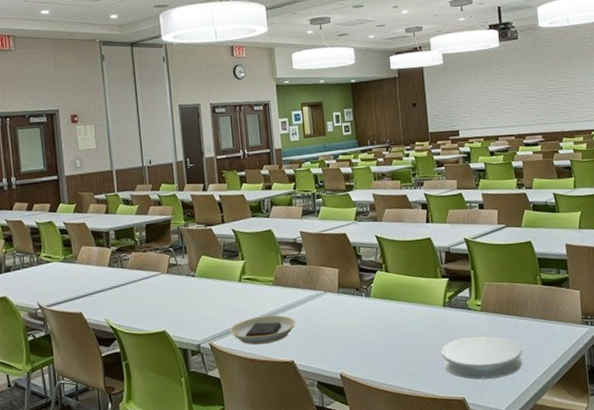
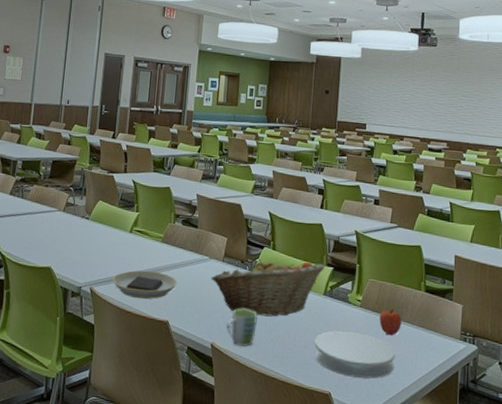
fruit basket: none [328,277,441,339] -> present [211,259,326,317]
mug: none [352,334,382,371] -> present [227,308,258,347]
apple: none [501,306,524,334] -> present [379,308,402,336]

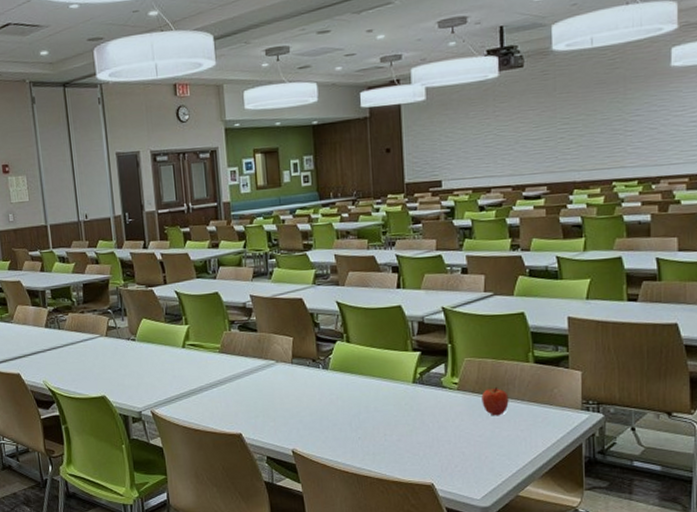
plate: present [113,270,178,299] -> none [173,384,245,415]
fruit basket: present [211,259,326,317] -> none [281,349,412,415]
mug: present [227,308,258,347] -> none [307,409,340,449]
plate: present [314,330,395,379] -> none [409,417,505,465]

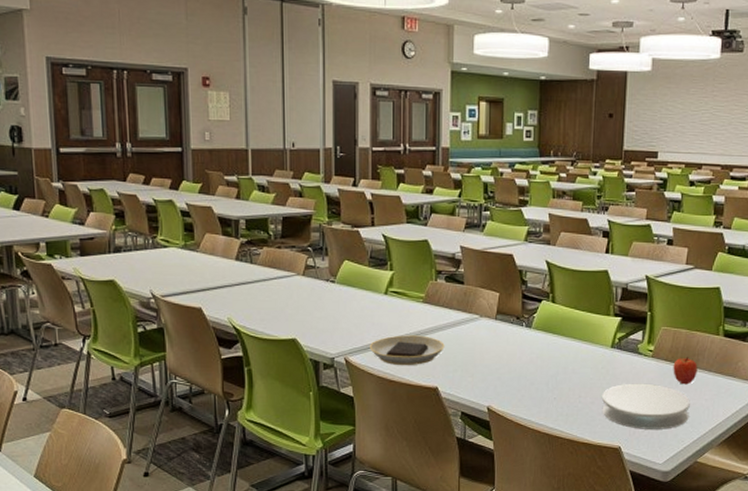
plate: none [173,384,245,415] -> present [370,335,445,366]
plate: none [409,417,505,465] -> present [602,383,690,430]

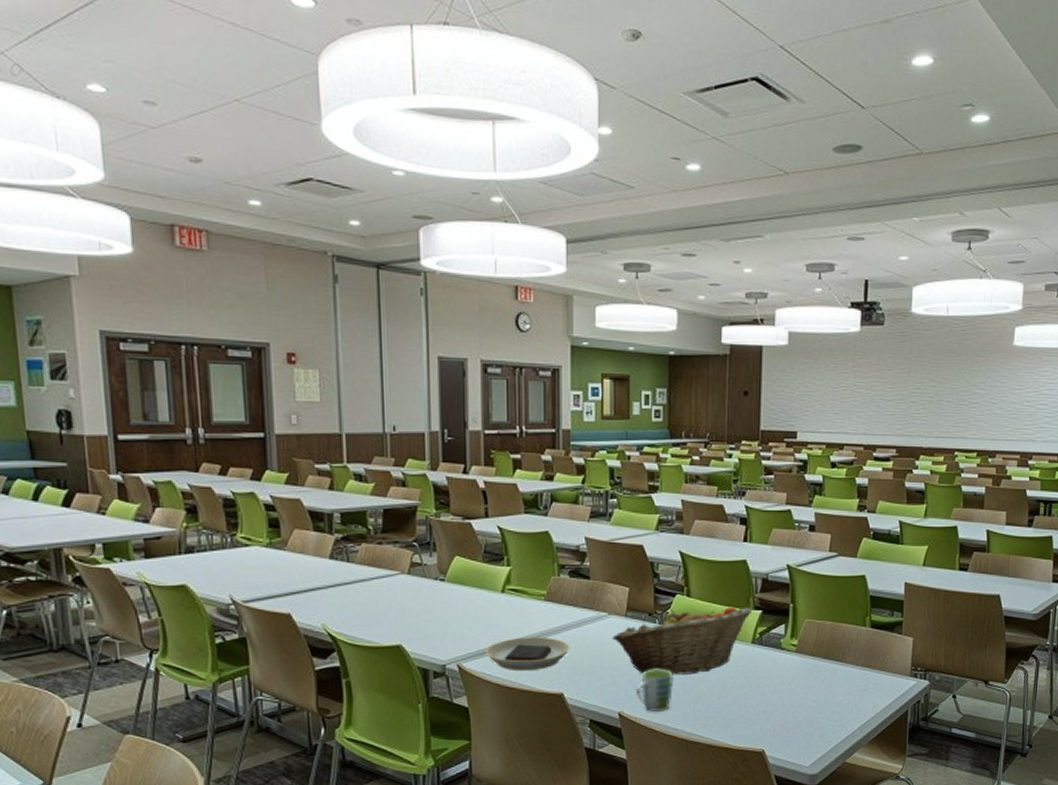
fruit basket: none [483,313,613,374] -> present [612,607,753,675]
mug: none [504,368,538,407] -> present [636,668,673,712]
plate: present [602,383,690,430] -> none [743,680,837,730]
apple: present [673,356,698,385] -> none [818,649,844,681]

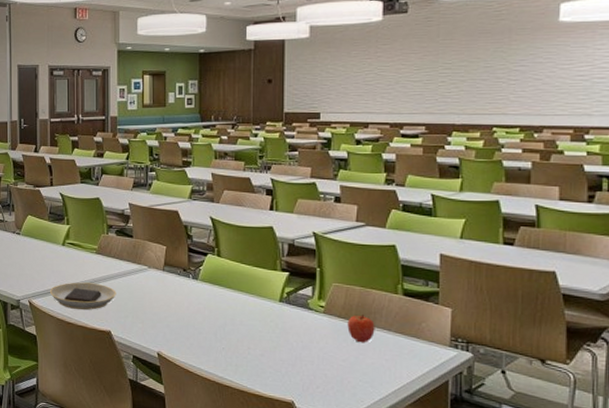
fruit basket: present [612,607,753,675] -> none [151,266,280,325]
mug: present [636,668,673,712] -> none [173,317,205,355]
apple: none [818,649,844,681] -> present [347,313,375,343]

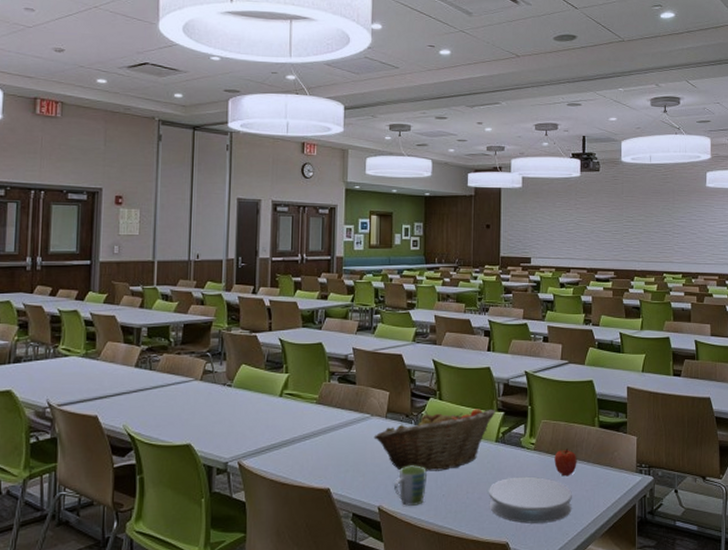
plate: present [50,282,116,310] -> none [264,436,337,468]
fruit basket: none [151,266,280,325] -> present [373,409,496,471]
mug: none [173,317,205,355] -> present [394,465,427,506]
plate: none [272,338,369,388] -> present [489,476,572,524]

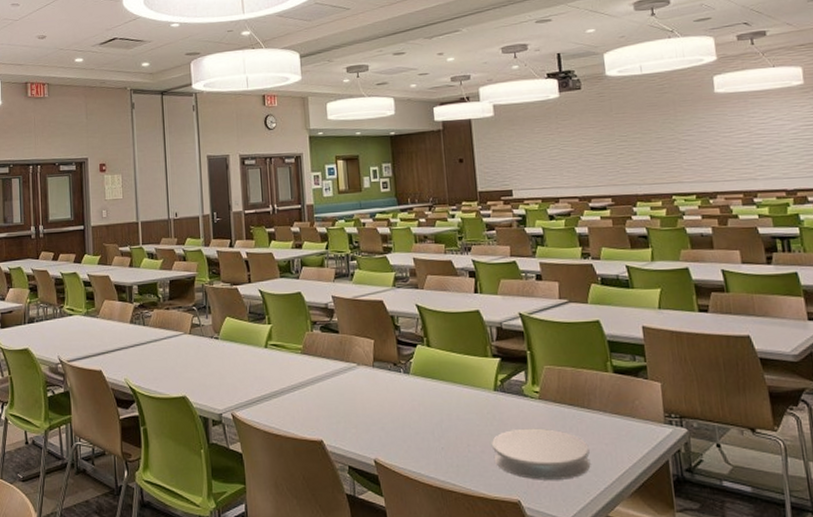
fruit basket: present [373,409,496,471] -> none [362,355,491,423]
mug: present [394,465,427,506] -> none [389,416,423,459]
apple: present [554,447,577,477] -> none [563,396,591,428]

